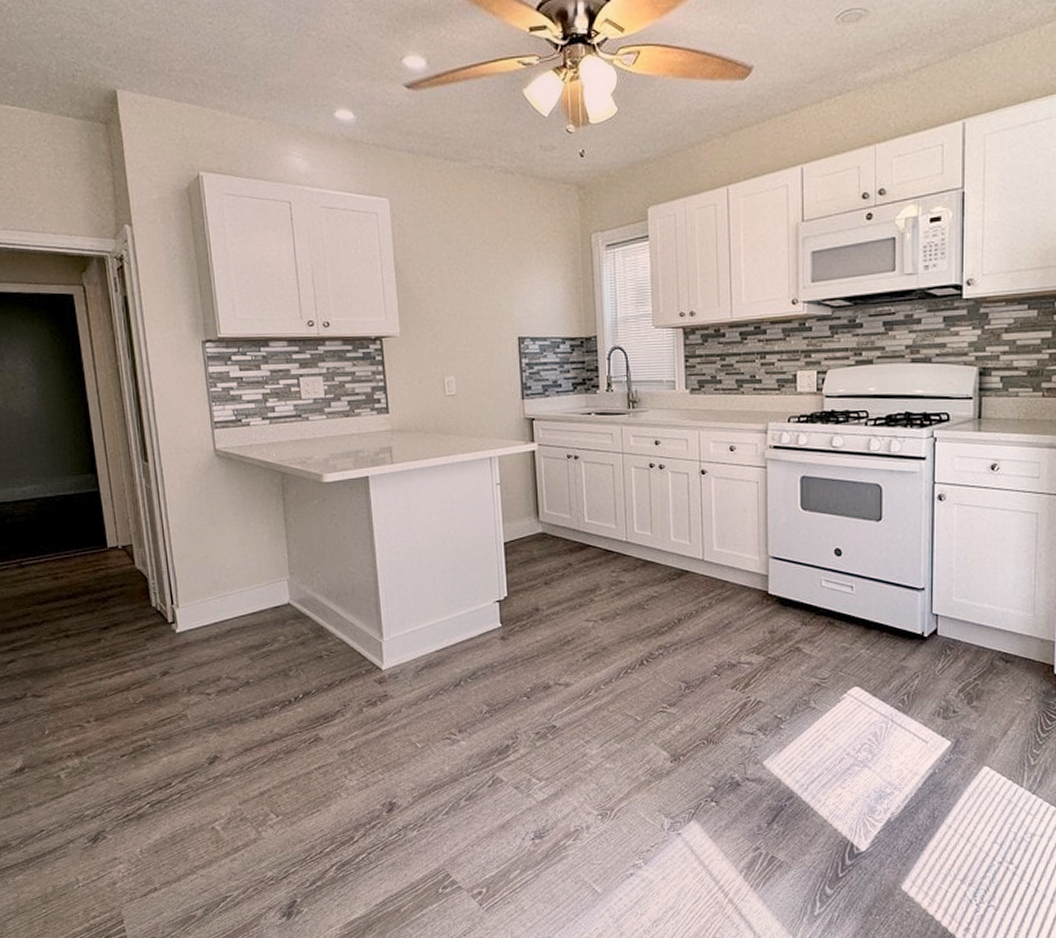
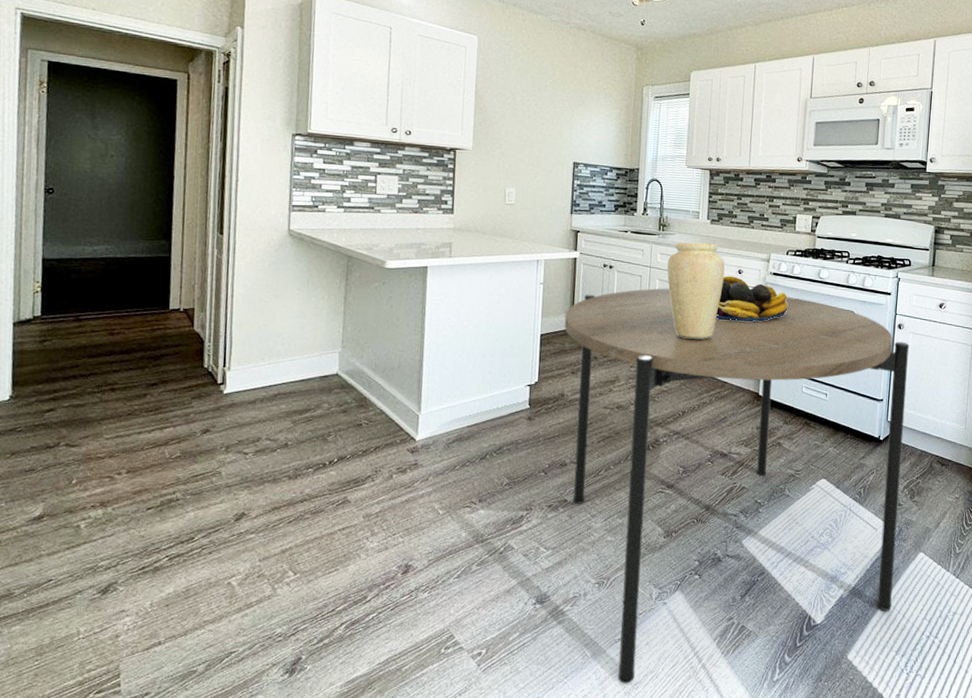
dining table: none [529,471,955,922] -> present [564,288,910,684]
vase: none [643,417,713,534] -> present [667,242,725,339]
fruit bowl: none [706,454,796,509] -> present [715,275,789,322]

